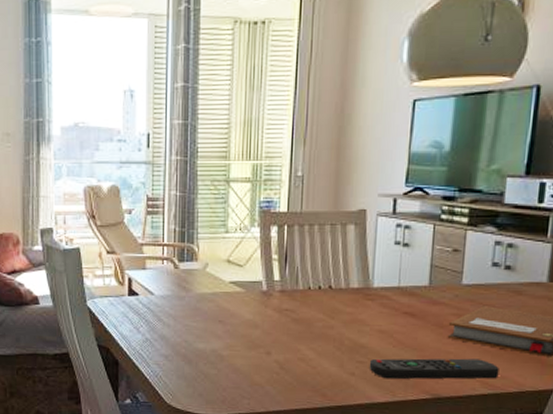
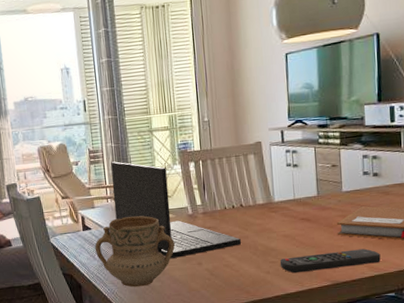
mug: none [141,285,240,373] -> present [95,215,175,287]
laptop: none [170,214,325,343] -> present [111,161,242,258]

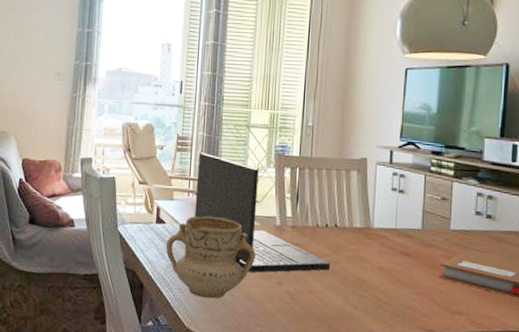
remote control: present [279,248,381,273] -> none [370,293,485,318]

